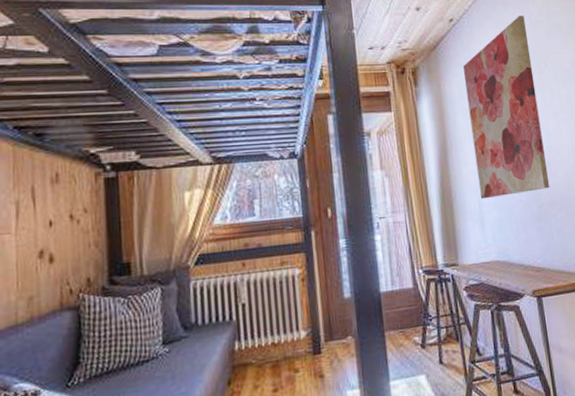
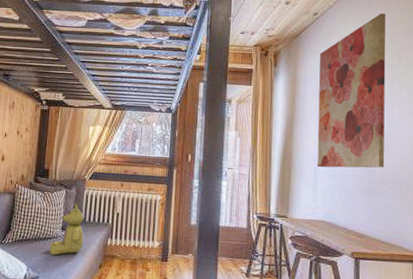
stuffed bear: none [147,302,199,385] -> present [49,203,84,255]

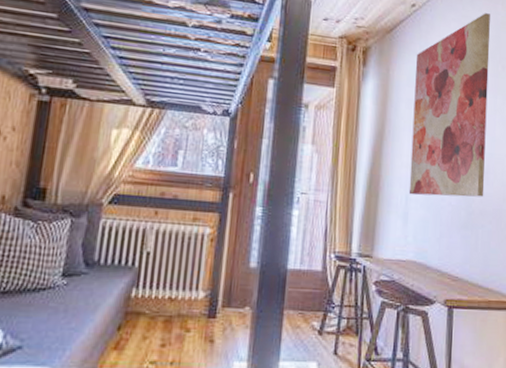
stuffed bear: present [49,203,84,255] -> none [41,238,98,314]

